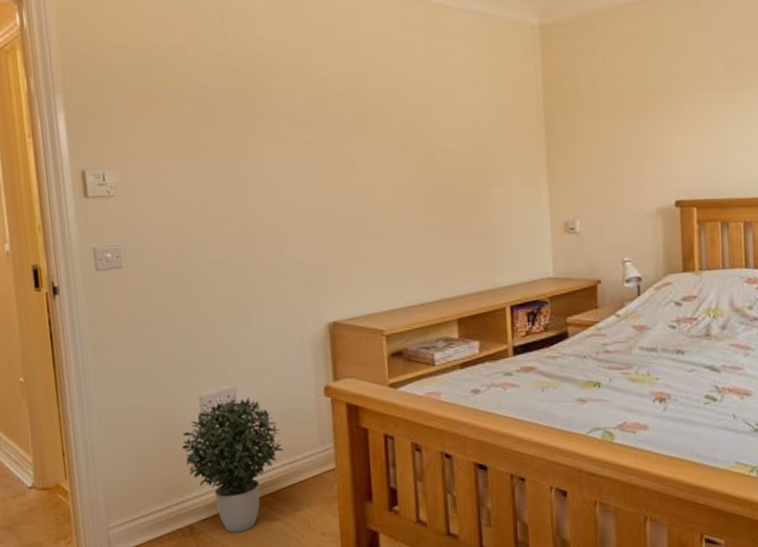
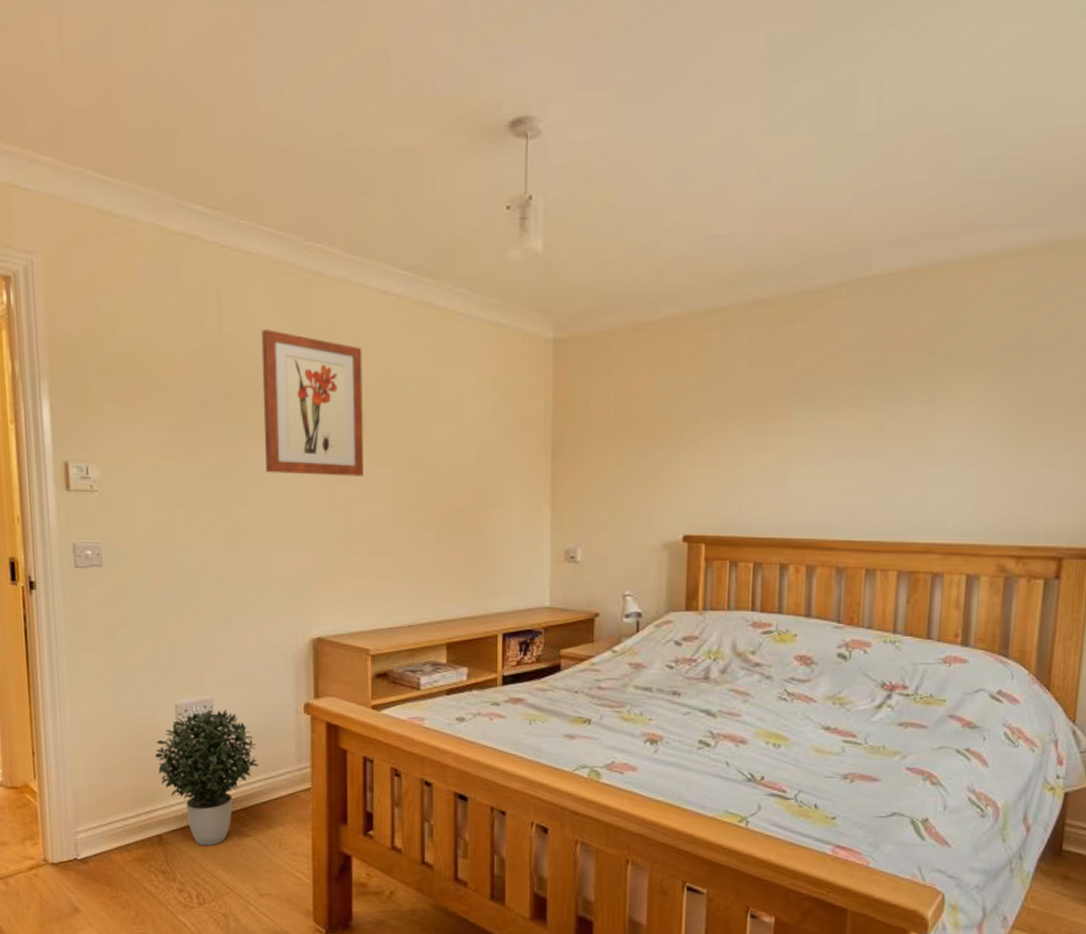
wall art: none [263,33,368,168] -> present [261,330,364,476]

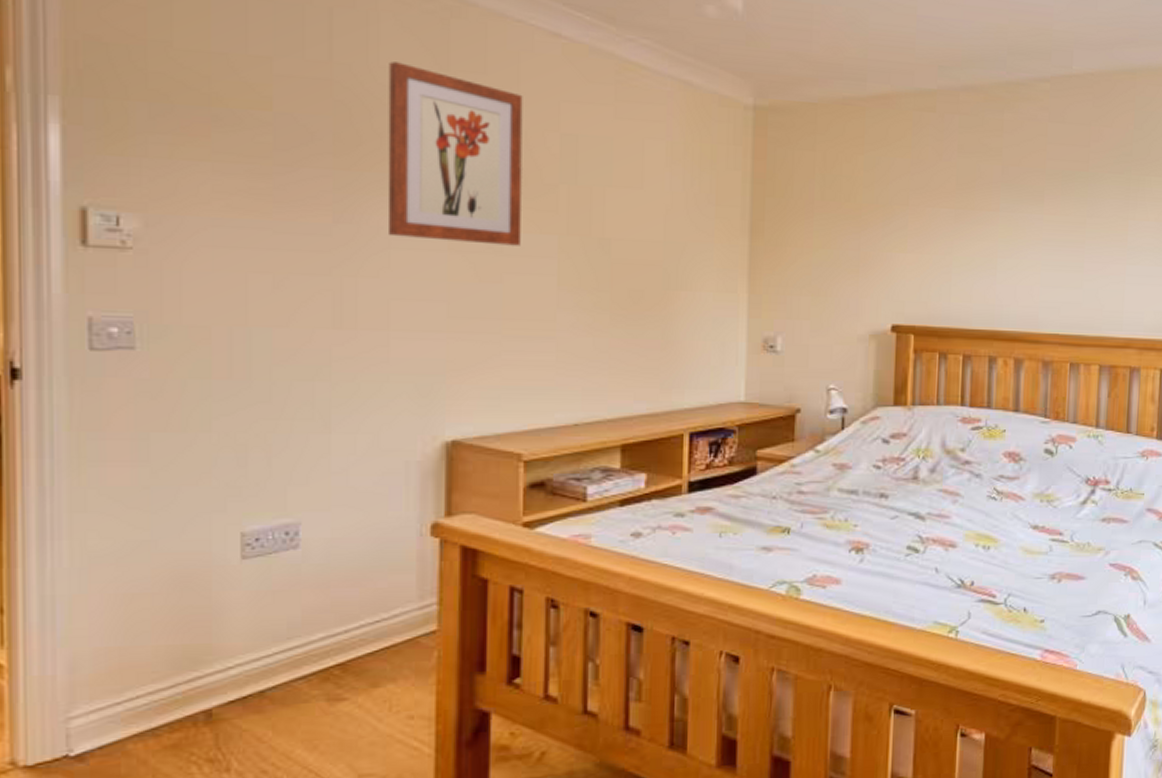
potted plant: present [155,709,259,846] -> none [206,536,364,719]

